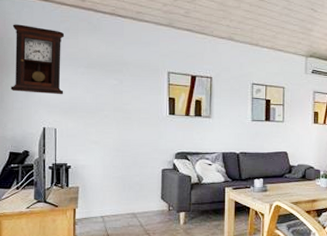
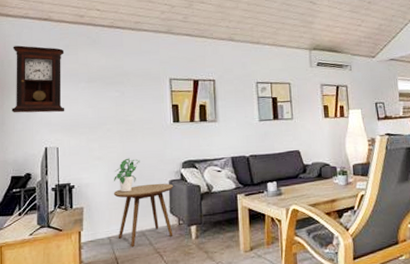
side table: none [108,170,166,227] -> present [113,183,174,248]
potted plant: none [109,144,135,177] -> present [114,158,140,193]

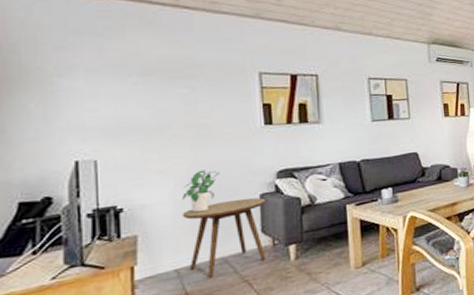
pendulum clock: present [11,45,65,113] -> none [17,24,107,117]

